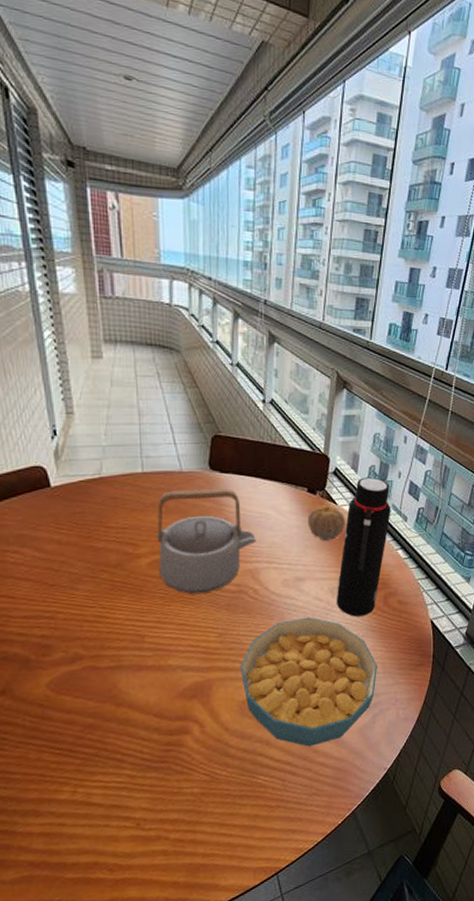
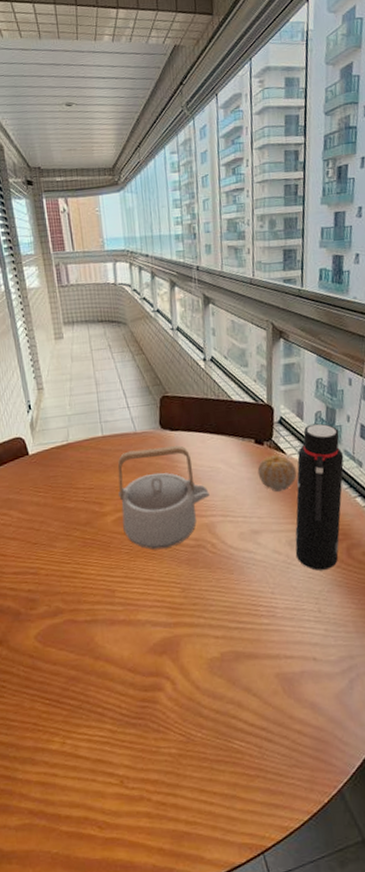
cereal bowl: present [241,617,377,747] -> none [206,571,349,712]

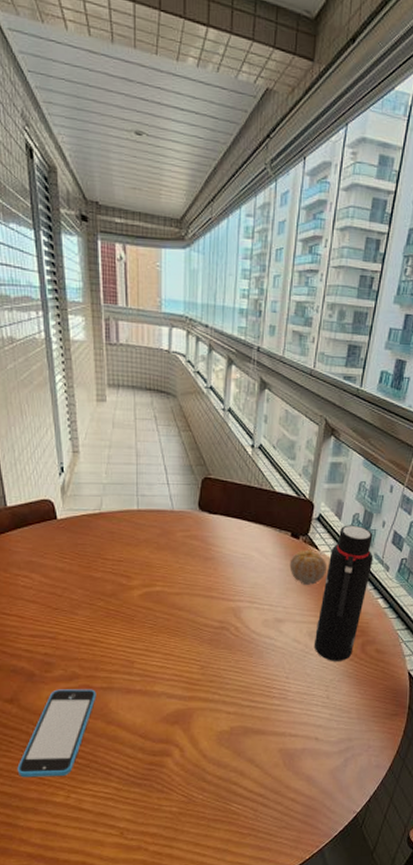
smartphone: none [11,623,82,725] -> present [17,689,96,778]
teapot: present [117,445,210,550] -> none [148,528,240,628]

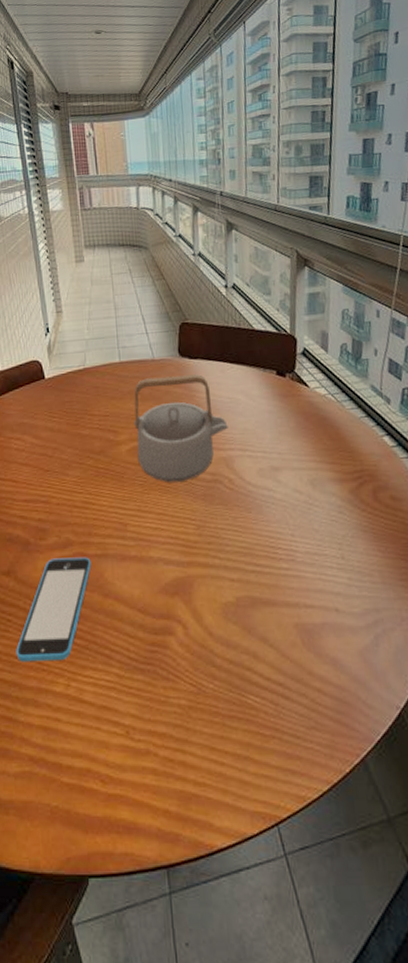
teapot: none [148,528,240,628] -> present [134,374,228,483]
fruit: present [289,549,326,585] -> none [278,387,320,427]
water bottle: present [313,525,373,661] -> none [317,356,371,513]

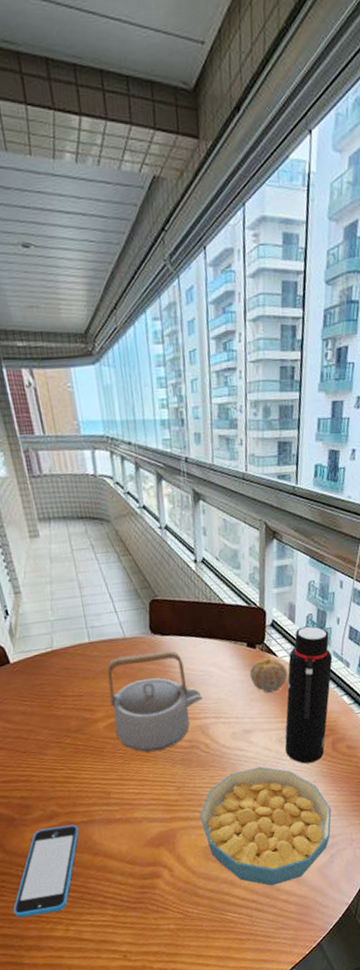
cereal bowl: none [221,511,375,667] -> present [200,766,332,886]
fruit: none [278,387,320,427] -> present [249,657,287,693]
water bottle: none [317,356,371,513] -> present [284,625,333,764]

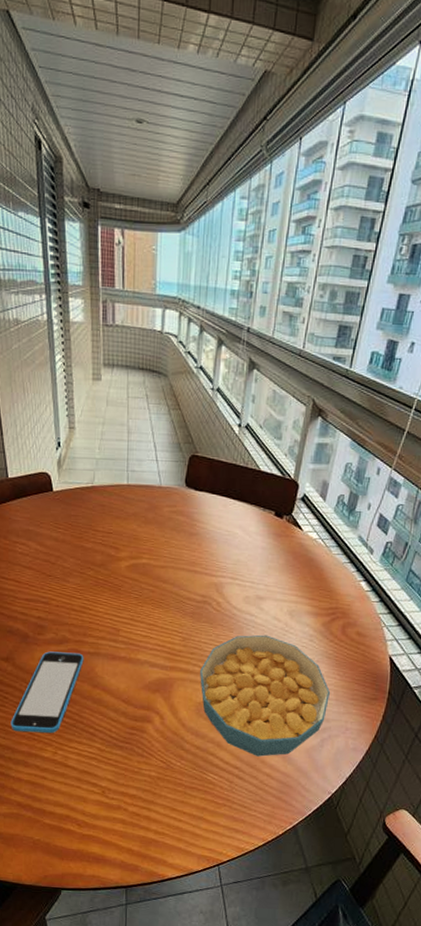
teapot: present [107,650,203,753] -> none [135,503,223,600]
fruit: present [249,657,287,693] -> none [272,529,309,564]
water bottle: present [284,625,333,764] -> none [294,506,358,642]

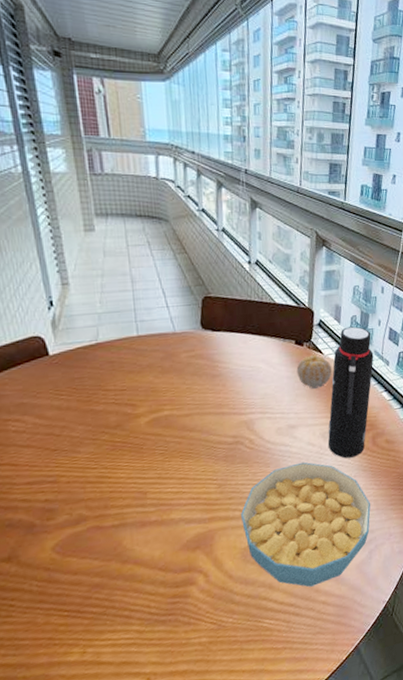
smartphone: present [10,651,84,734] -> none [21,529,108,643]
fruit: none [272,529,309,564] -> present [296,354,332,389]
water bottle: none [294,506,358,642] -> present [327,326,374,459]

